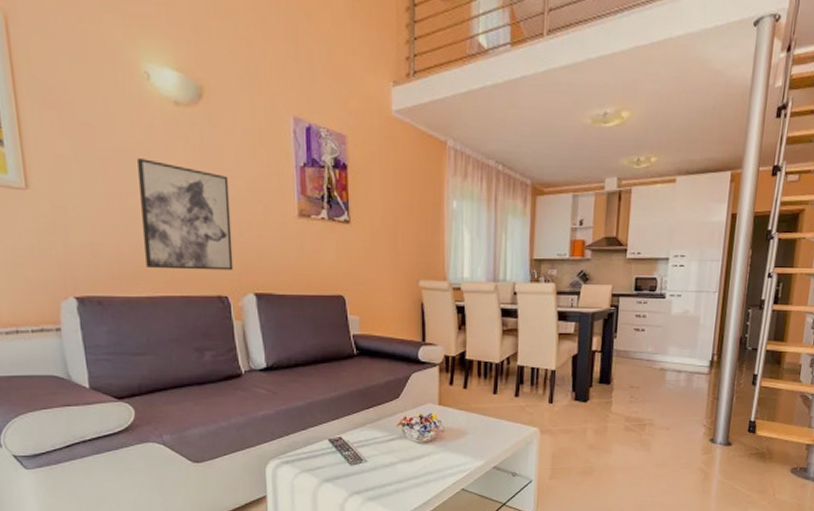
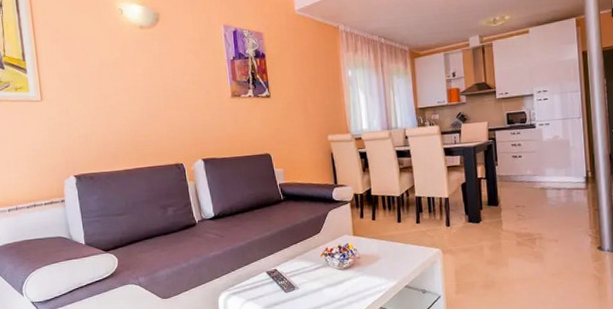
wall art: present [137,159,234,271] -> none [116,69,186,148]

